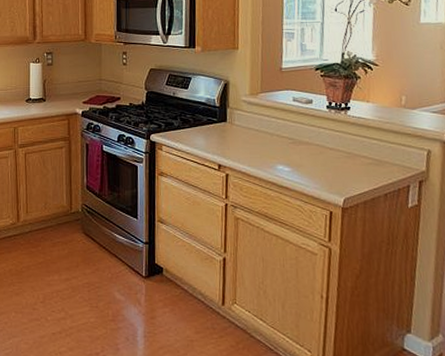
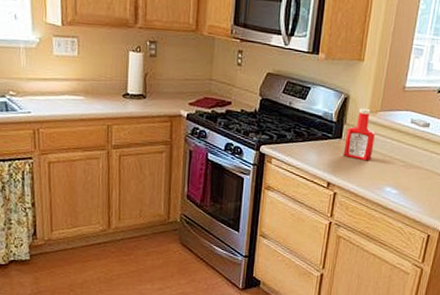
ketchup bottle: none [230,91,260,141] -> present [343,108,376,161]

